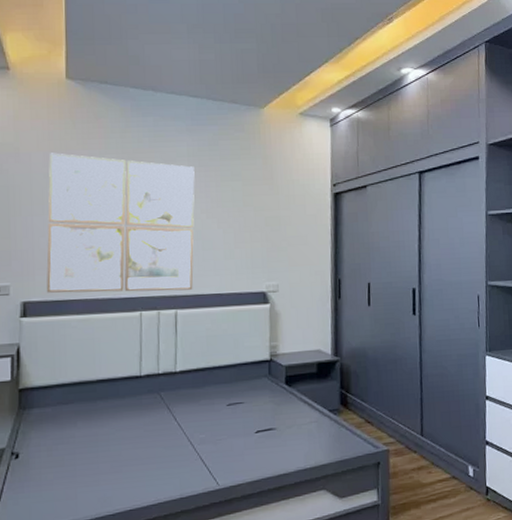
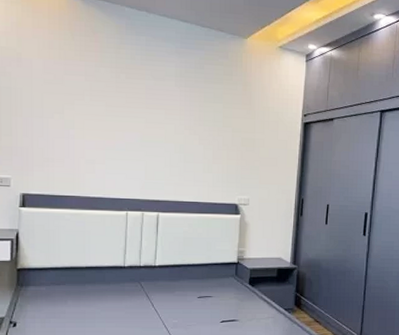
wall art: present [46,152,195,293] -> none [43,61,181,196]

